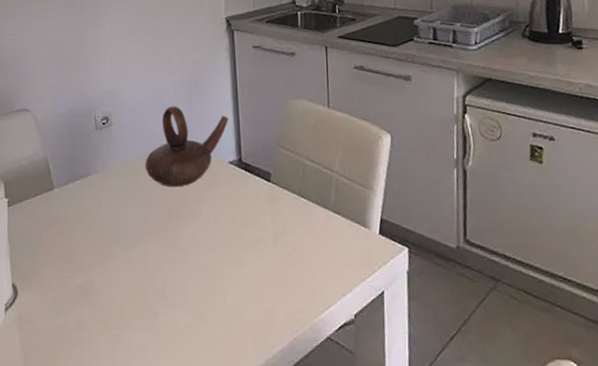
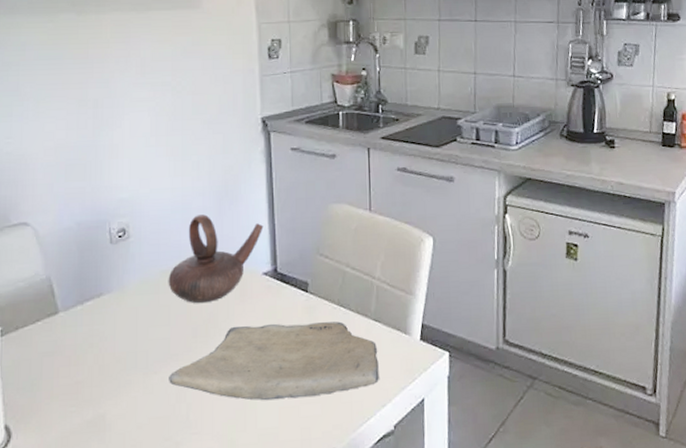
cutting board: none [147,209,339,281] -> present [169,321,379,401]

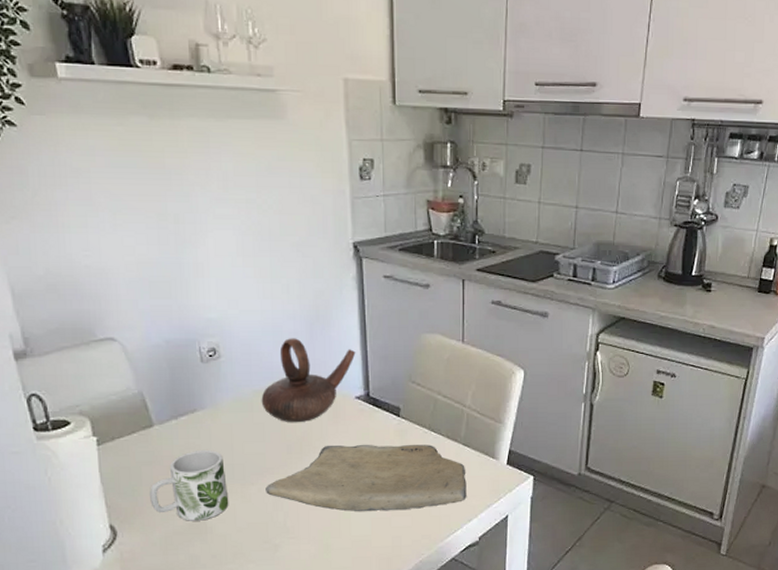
mug: none [49,336,130,418] -> present [150,449,229,521]

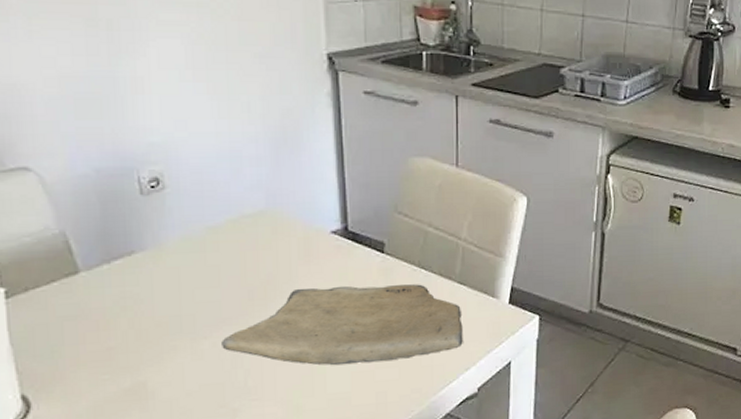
mug: present [150,449,229,521] -> none [74,298,176,386]
teapot: present [261,338,356,423] -> none [216,164,331,264]

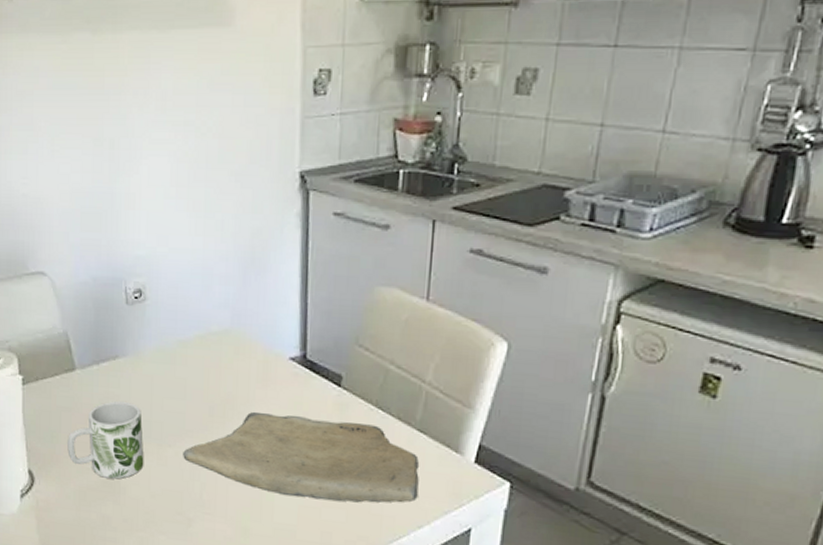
mug: none [74,298,176,386] -> present [67,401,144,479]

